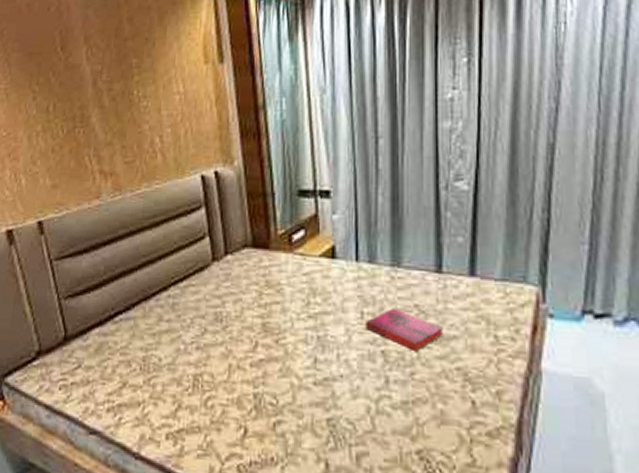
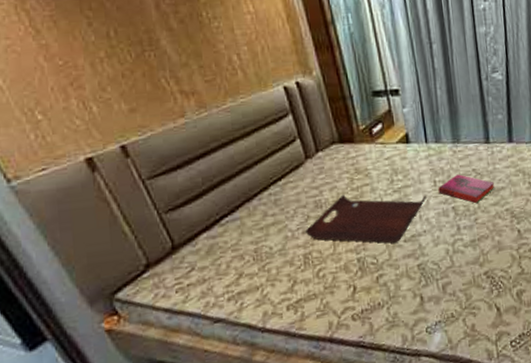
serving tray: none [200,310,349,383] -> present [306,194,426,244]

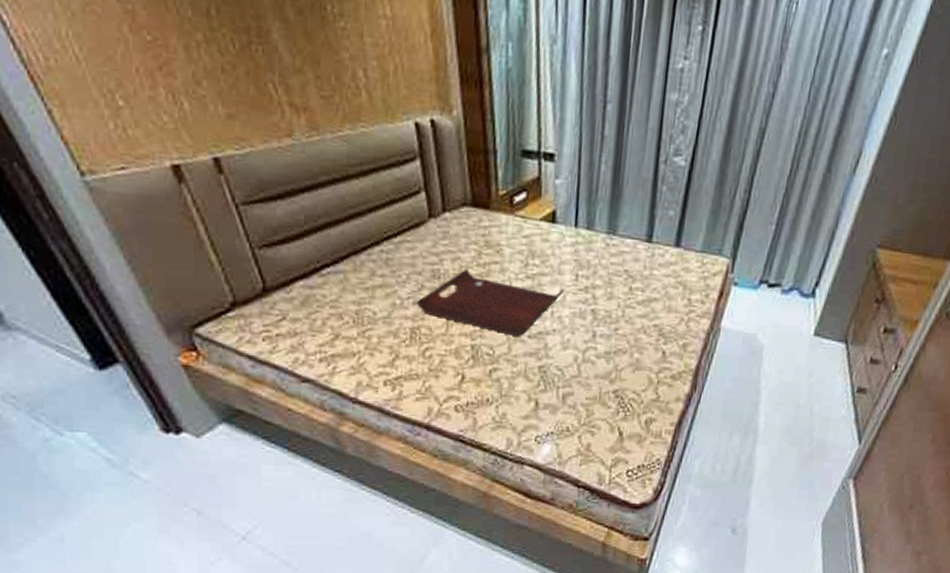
hardback book: present [438,174,494,204] -> none [579,272,647,311]

